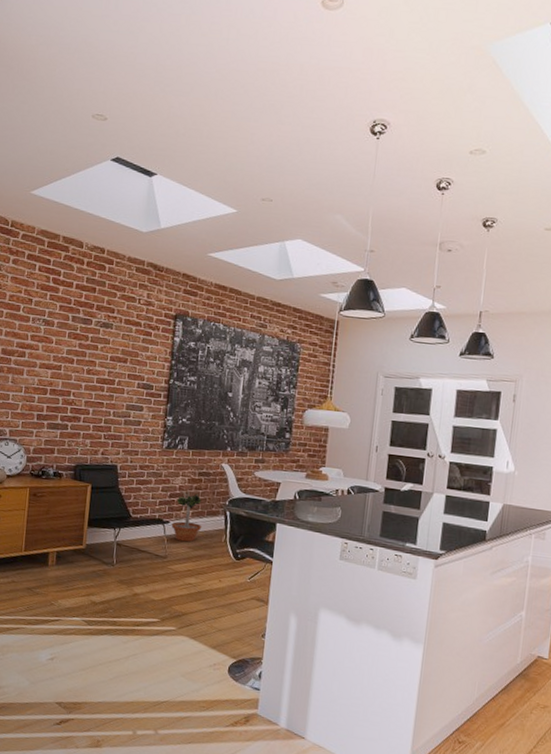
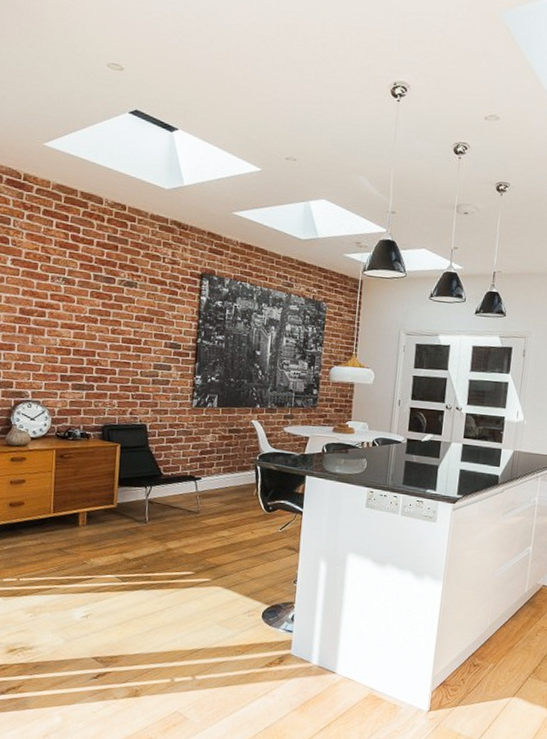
potted tree: present [171,490,202,542] -> none [202,447,234,497]

